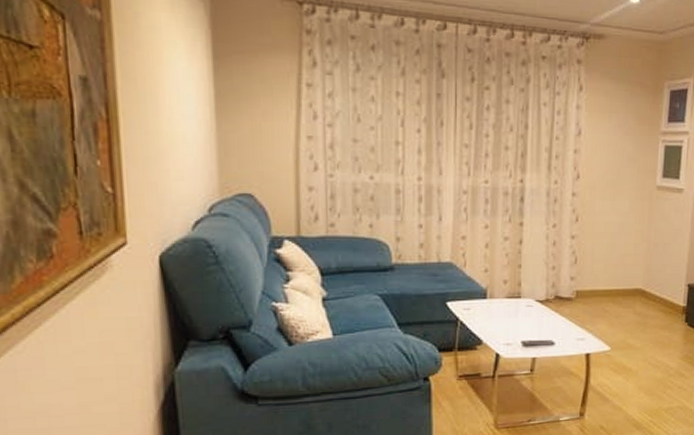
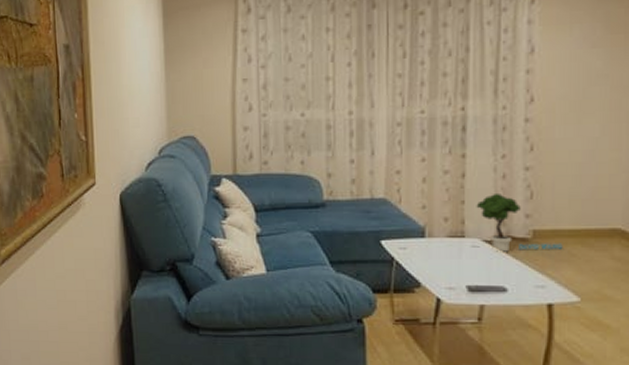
potted tree: none [531,258,599,310] -> present [476,192,563,252]

